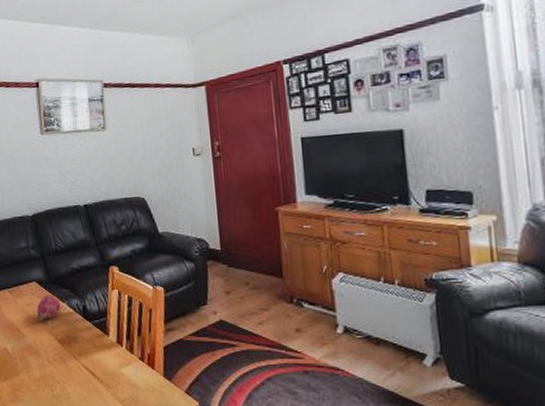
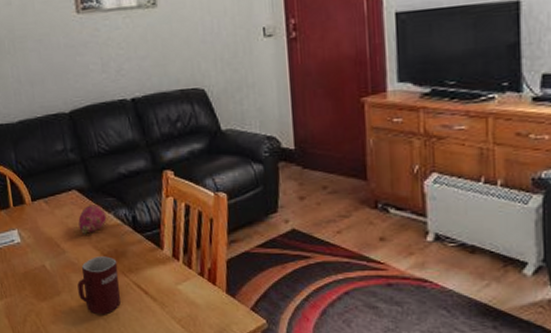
mug: none [34,341,71,395] -> present [77,256,121,315]

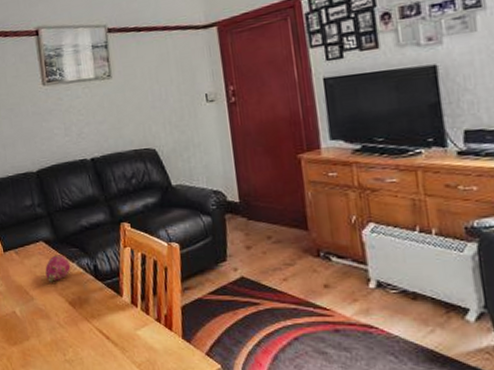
mug: present [77,256,121,315] -> none [44,303,85,359]

